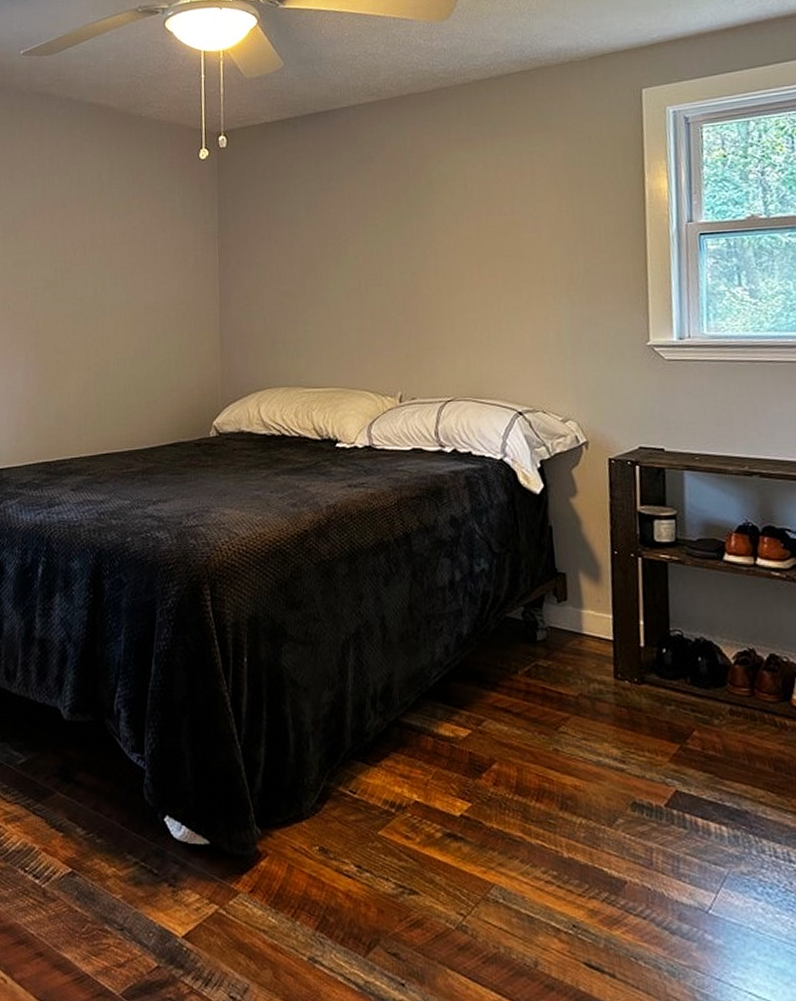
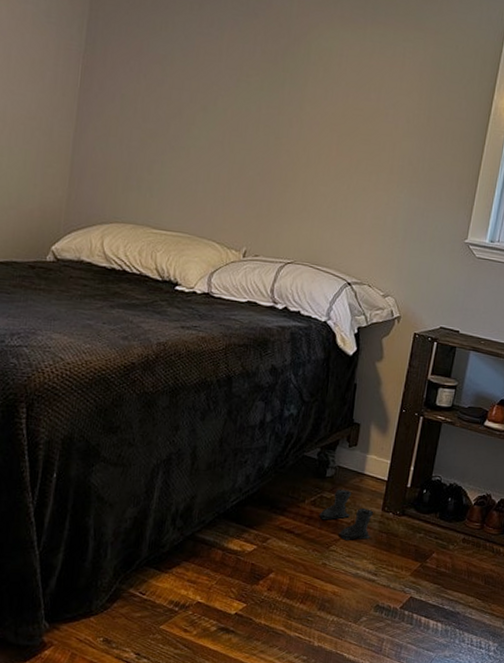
boots: none [536,656,608,718] -> present [318,490,374,540]

